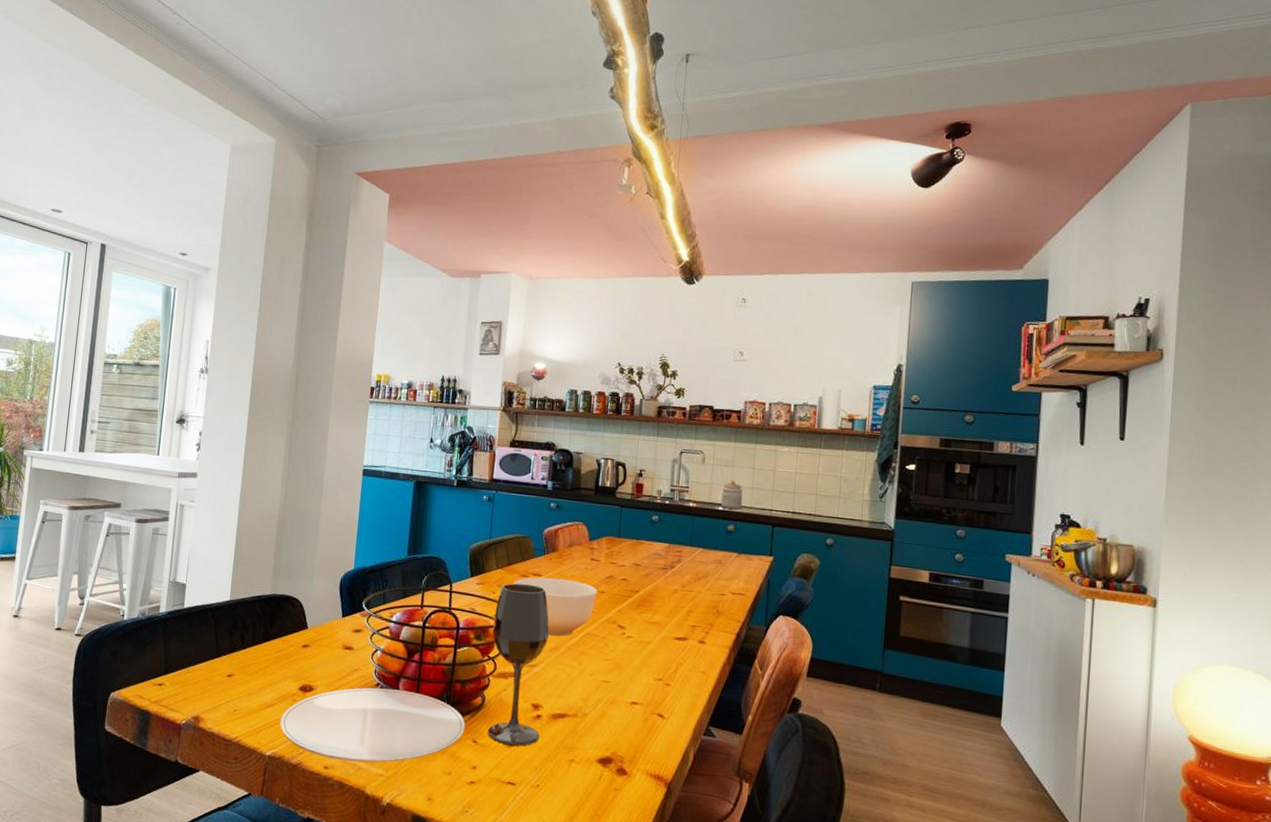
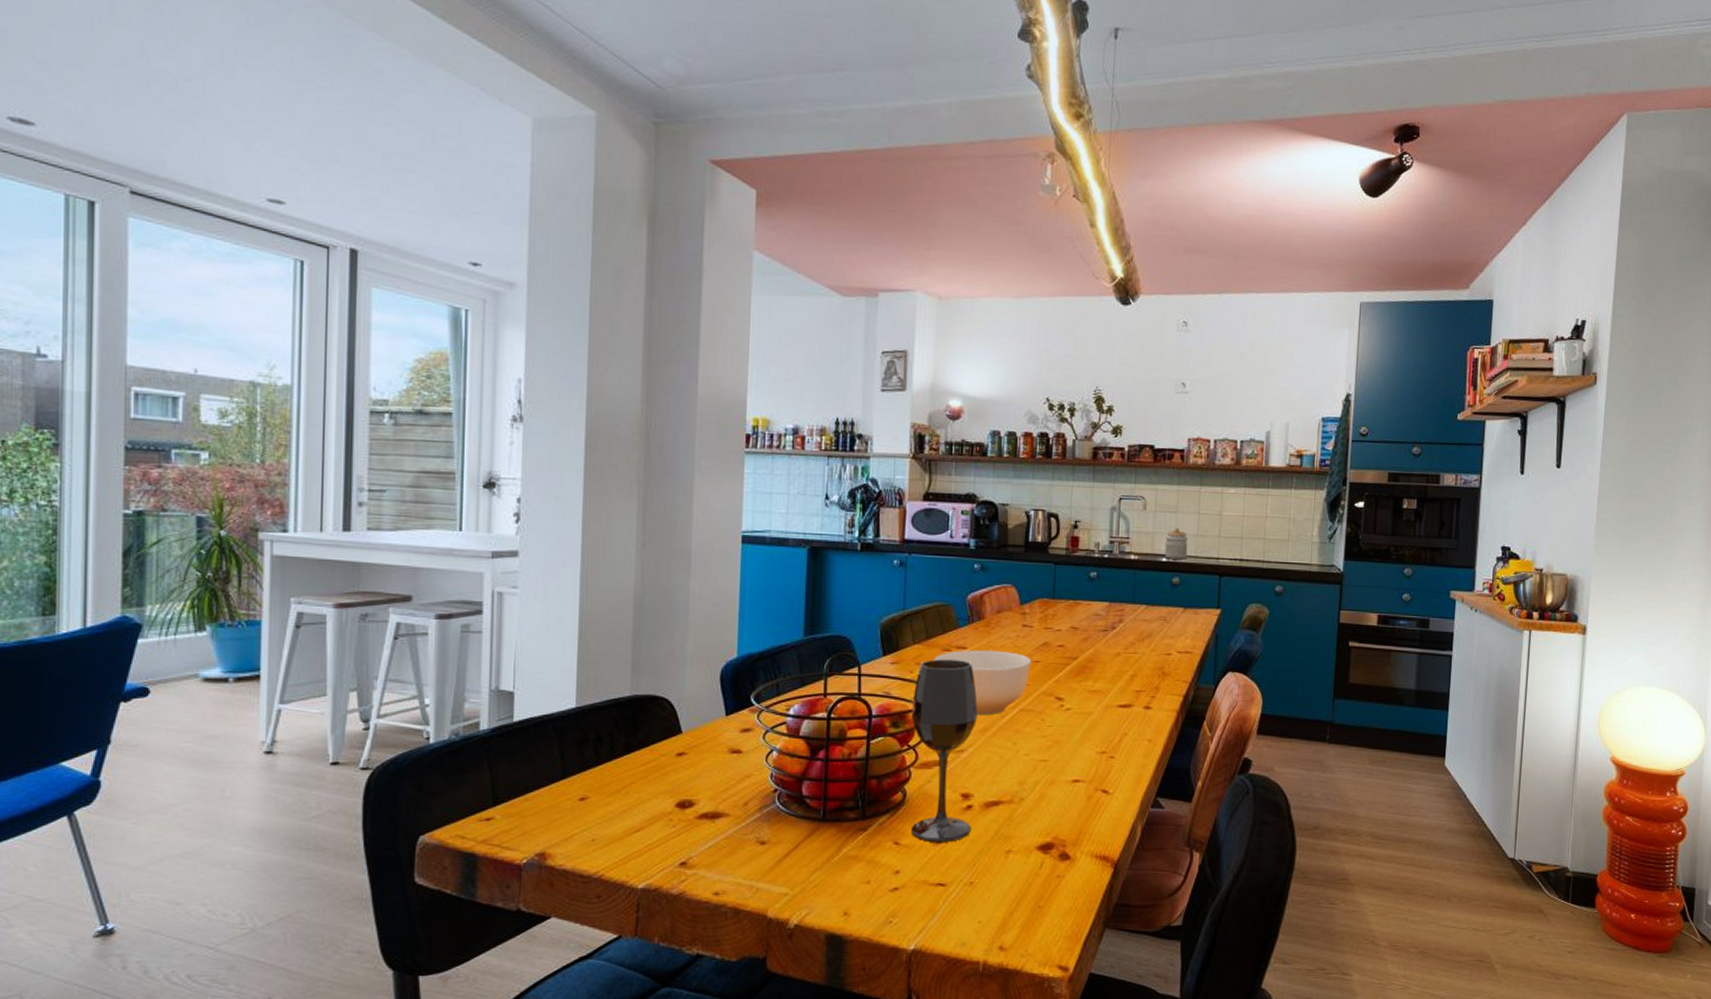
plate: present [280,687,466,763] -> none [654,794,885,883]

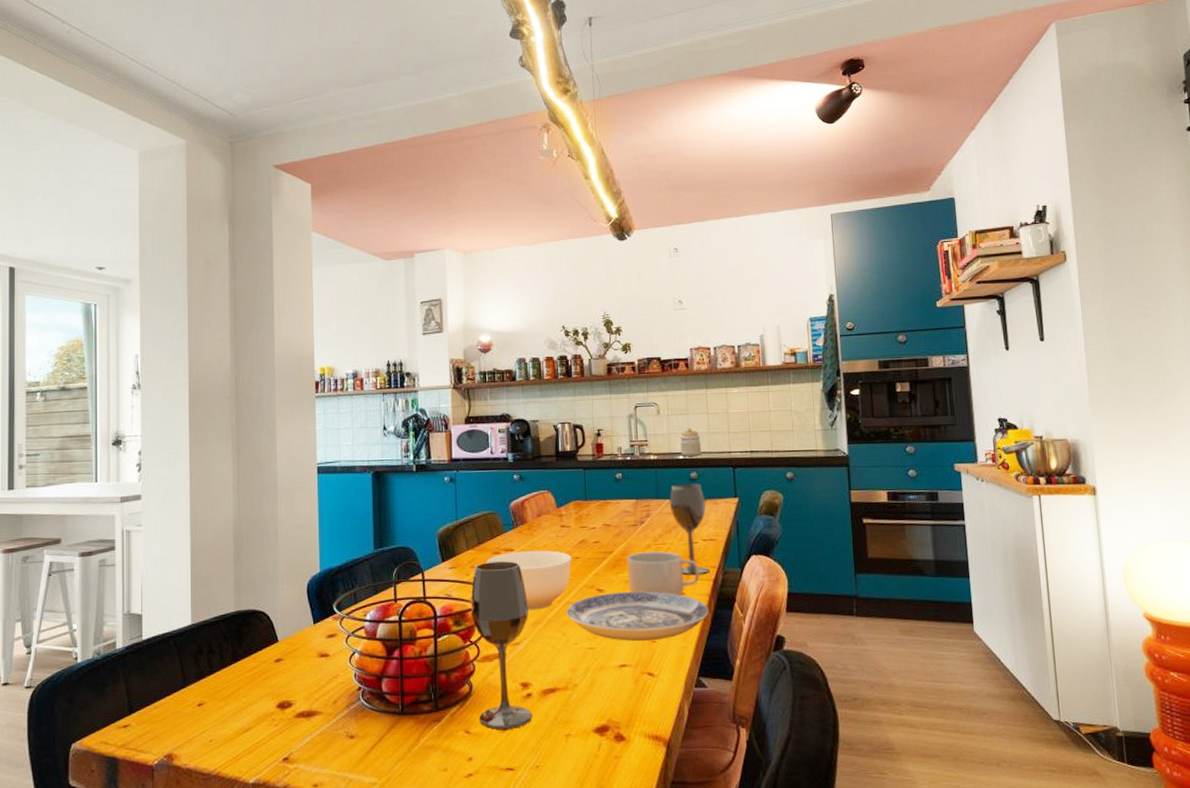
plate: none [1019,702,1175,756] -> present [566,591,709,641]
cup: none [1091,660,1170,711] -> present [626,551,700,597]
wine glass: none [1145,589,1186,688] -> present [669,483,710,575]

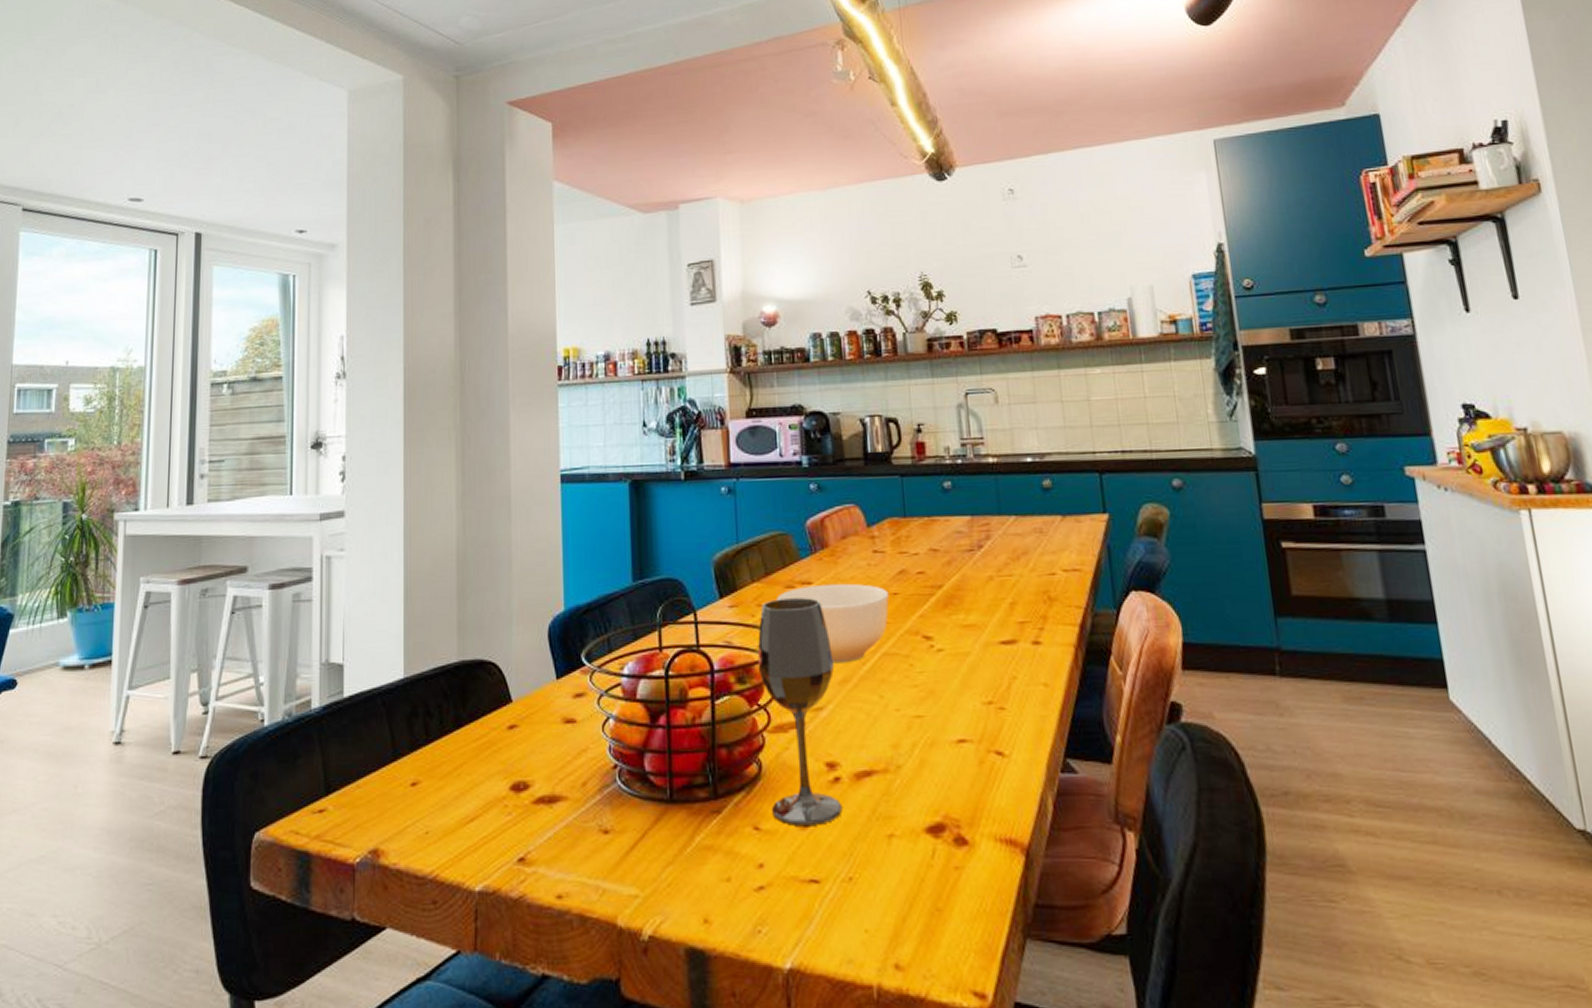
plate: present [566,591,709,641] -> none [883,639,1076,707]
cup: present [626,551,700,597] -> none [960,585,1061,647]
wine glass: present [669,483,710,575] -> none [1015,494,1075,617]
jar: present [680,427,702,456] -> none [1026,420,1057,458]

